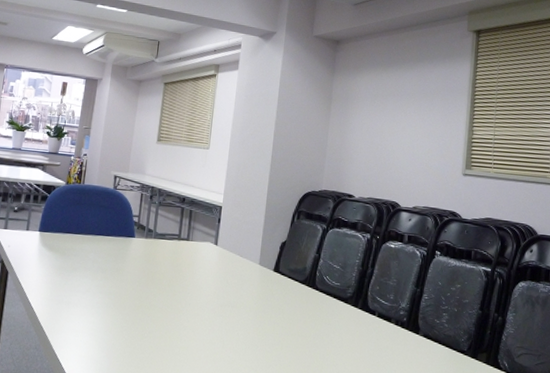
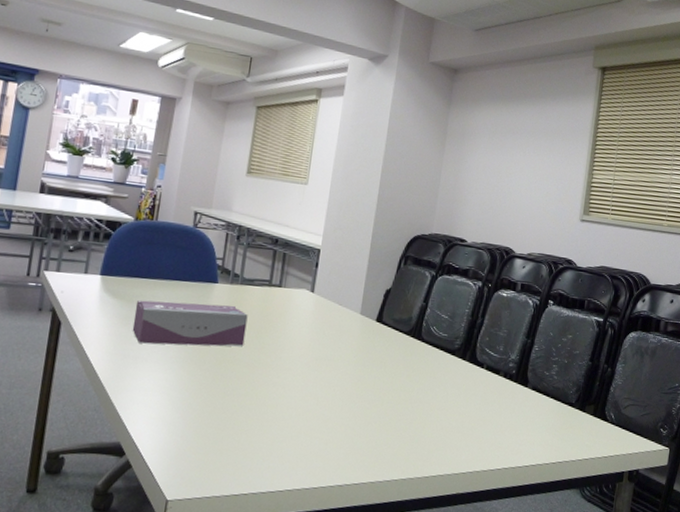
tissue box: none [65,252,161,294] -> present [132,299,248,347]

